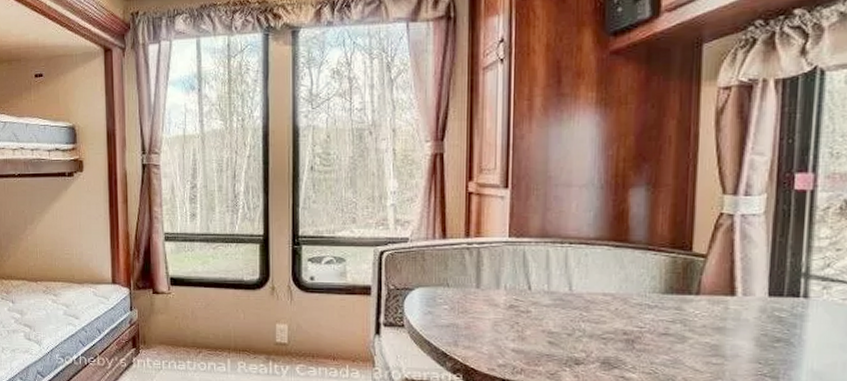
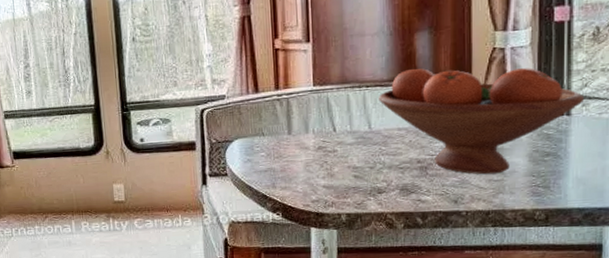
fruit bowl: none [583,229,825,356] -> present [379,68,584,175]

